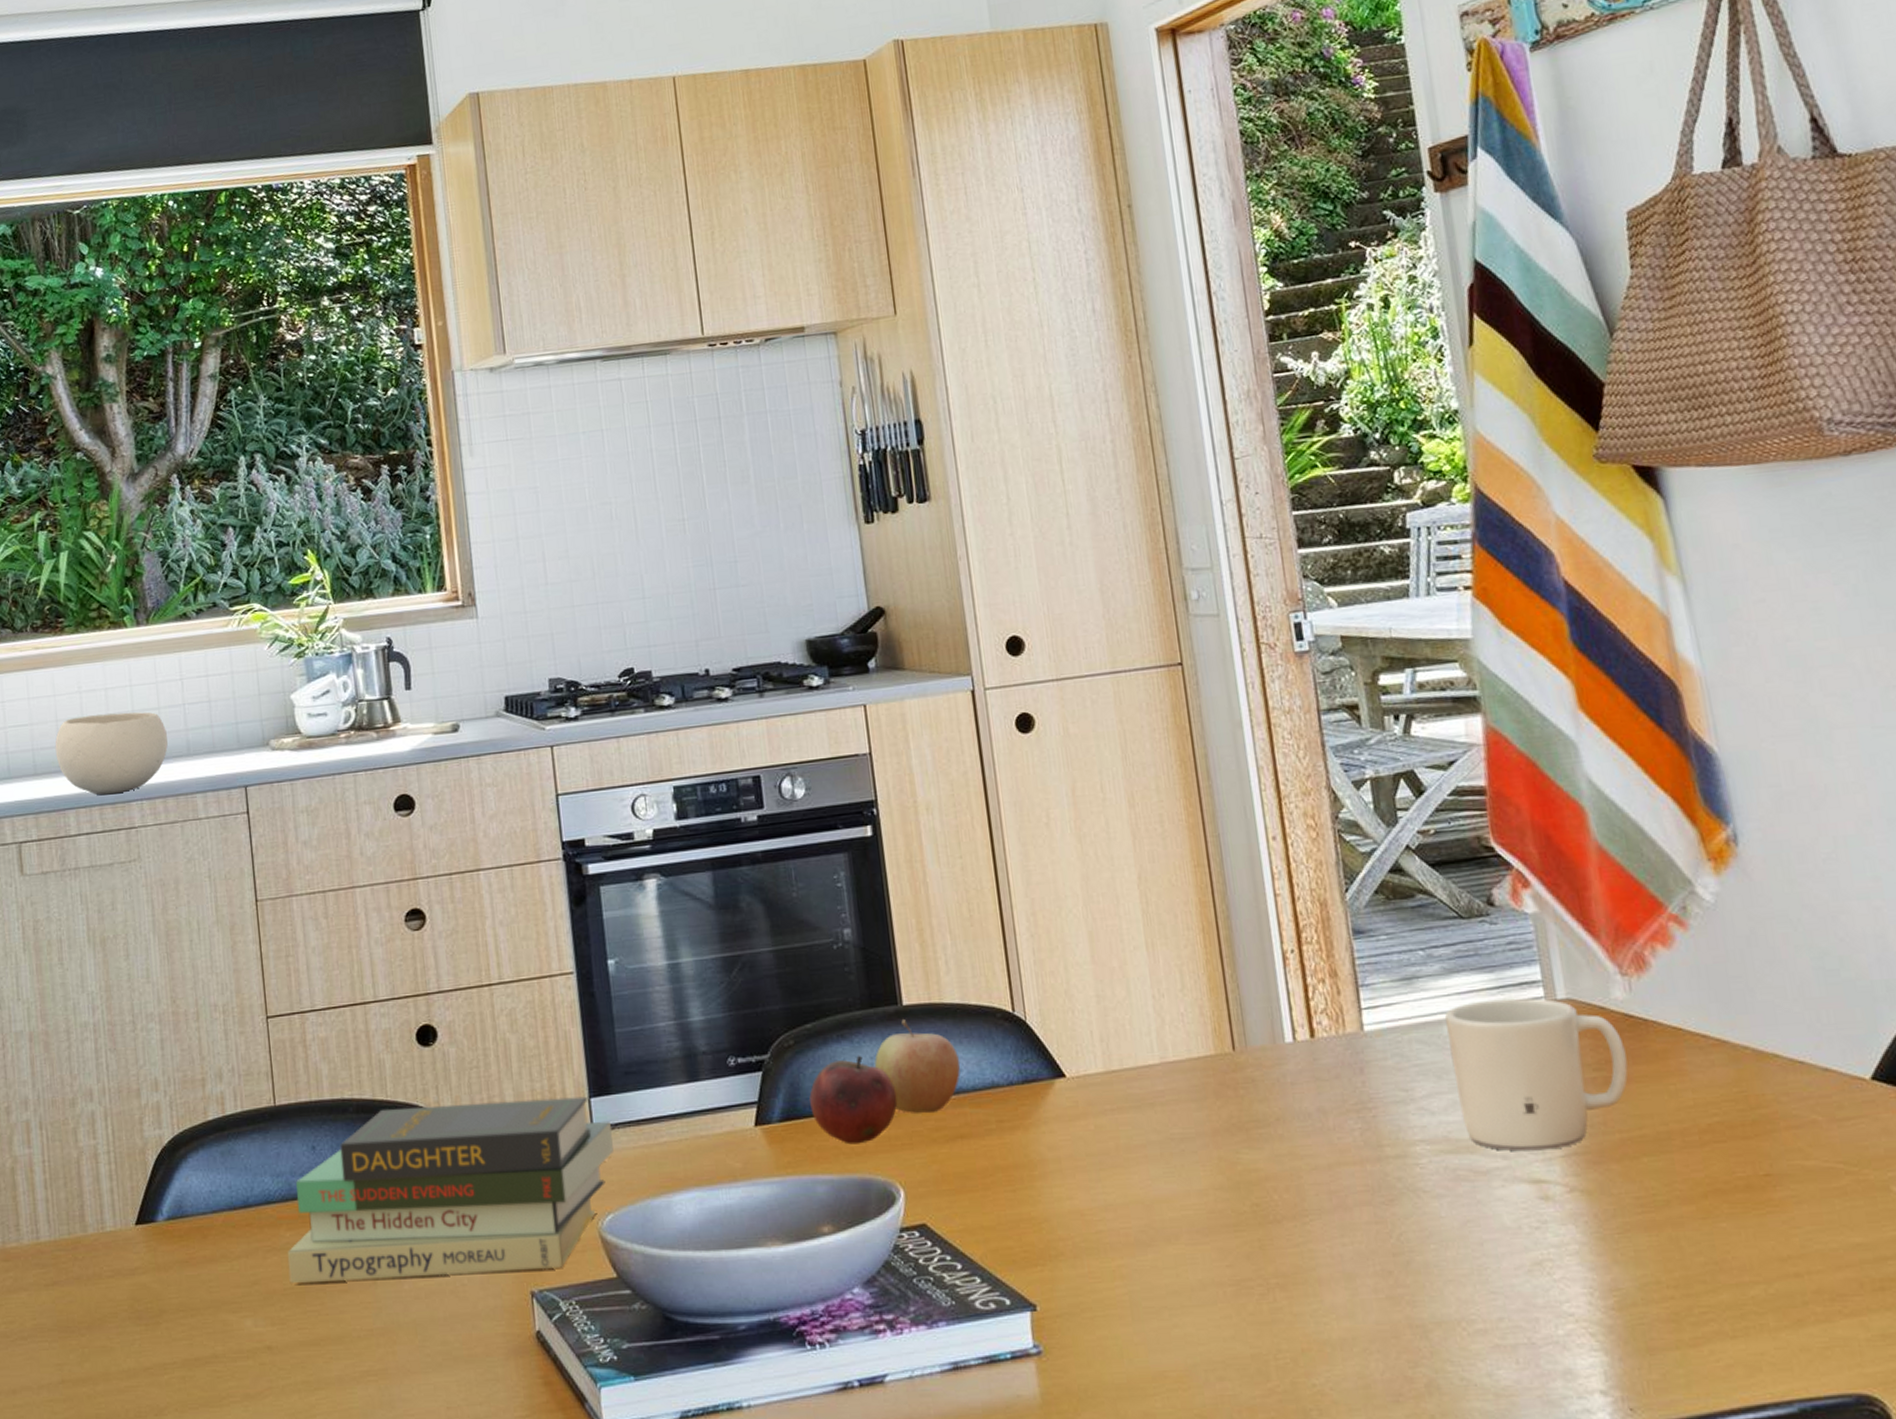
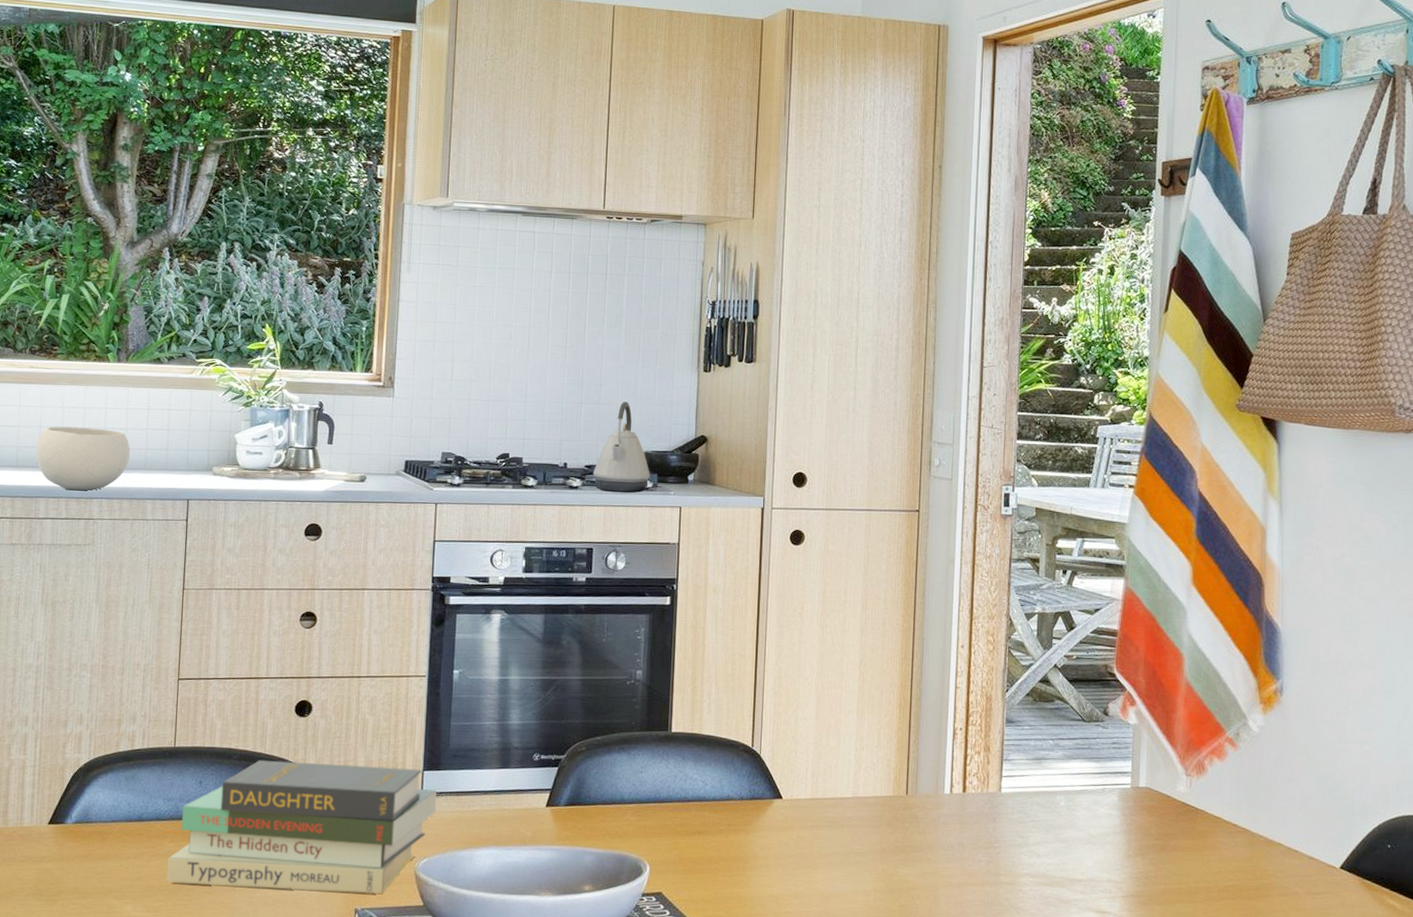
kettle: none [743,578,820,700] -> present [592,401,651,494]
fruit: present [809,1055,898,1145] -> none [590,764,656,829]
fruit: present [874,1019,961,1114] -> none [644,742,707,813]
mug: present [1445,998,1629,1152] -> none [1058,781,1179,891]

